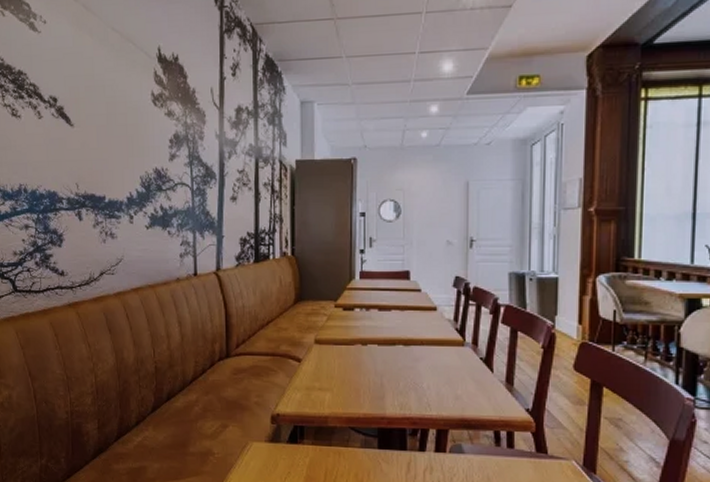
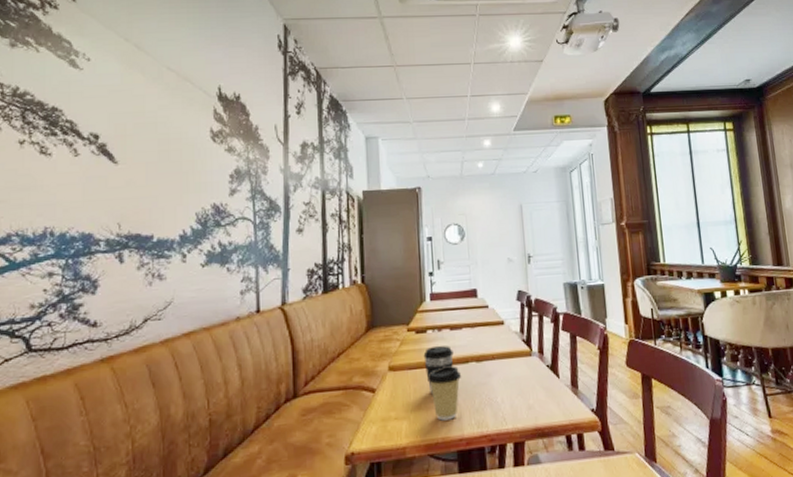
coffee cup: none [350,325,380,372] -> present [423,346,454,395]
coffee cup: none [353,346,388,398] -> present [427,365,462,421]

